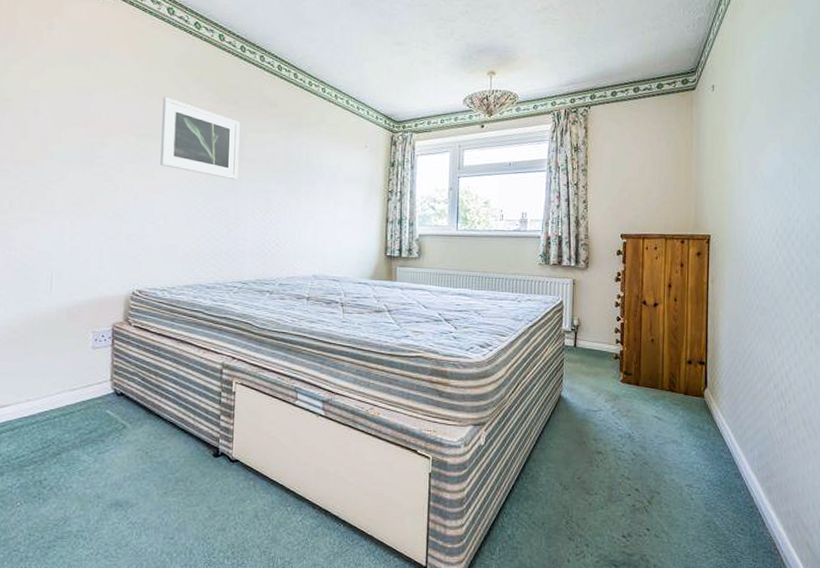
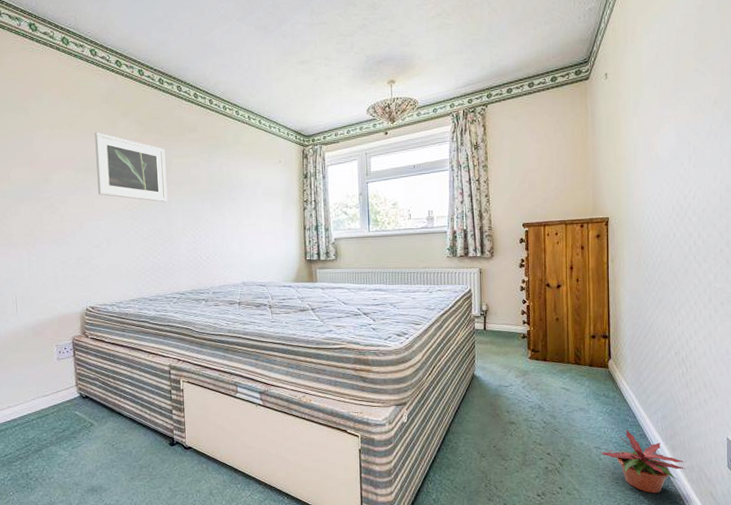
potted plant: none [691,467,782,540] -> present [600,429,685,493]

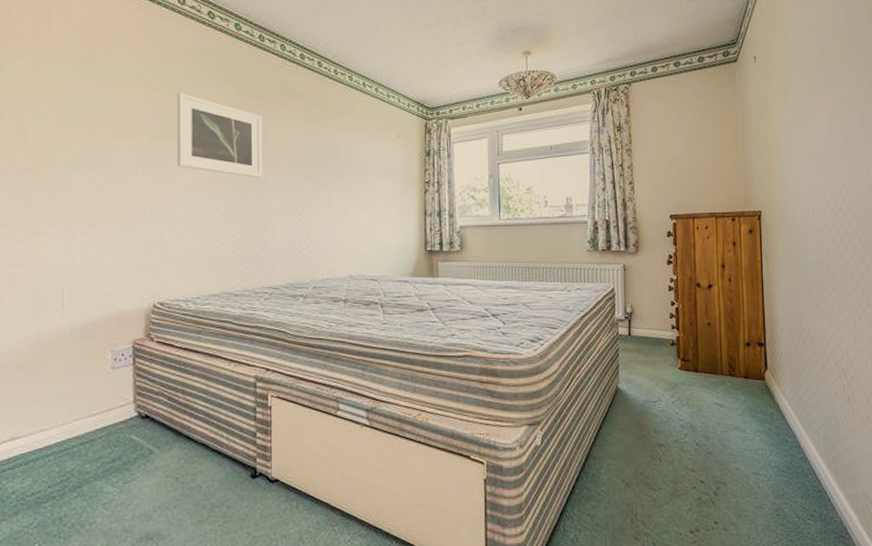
potted plant: present [600,429,685,493] -> none [758,451,851,526]

